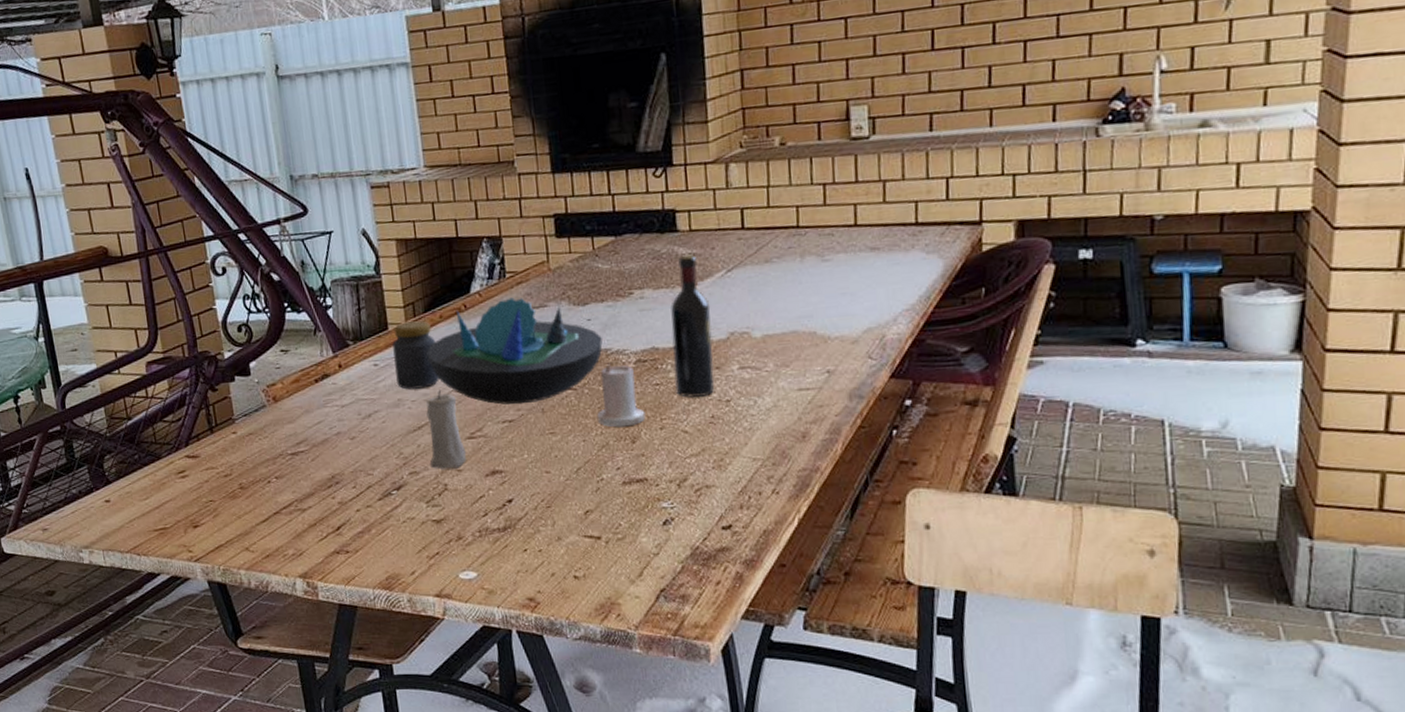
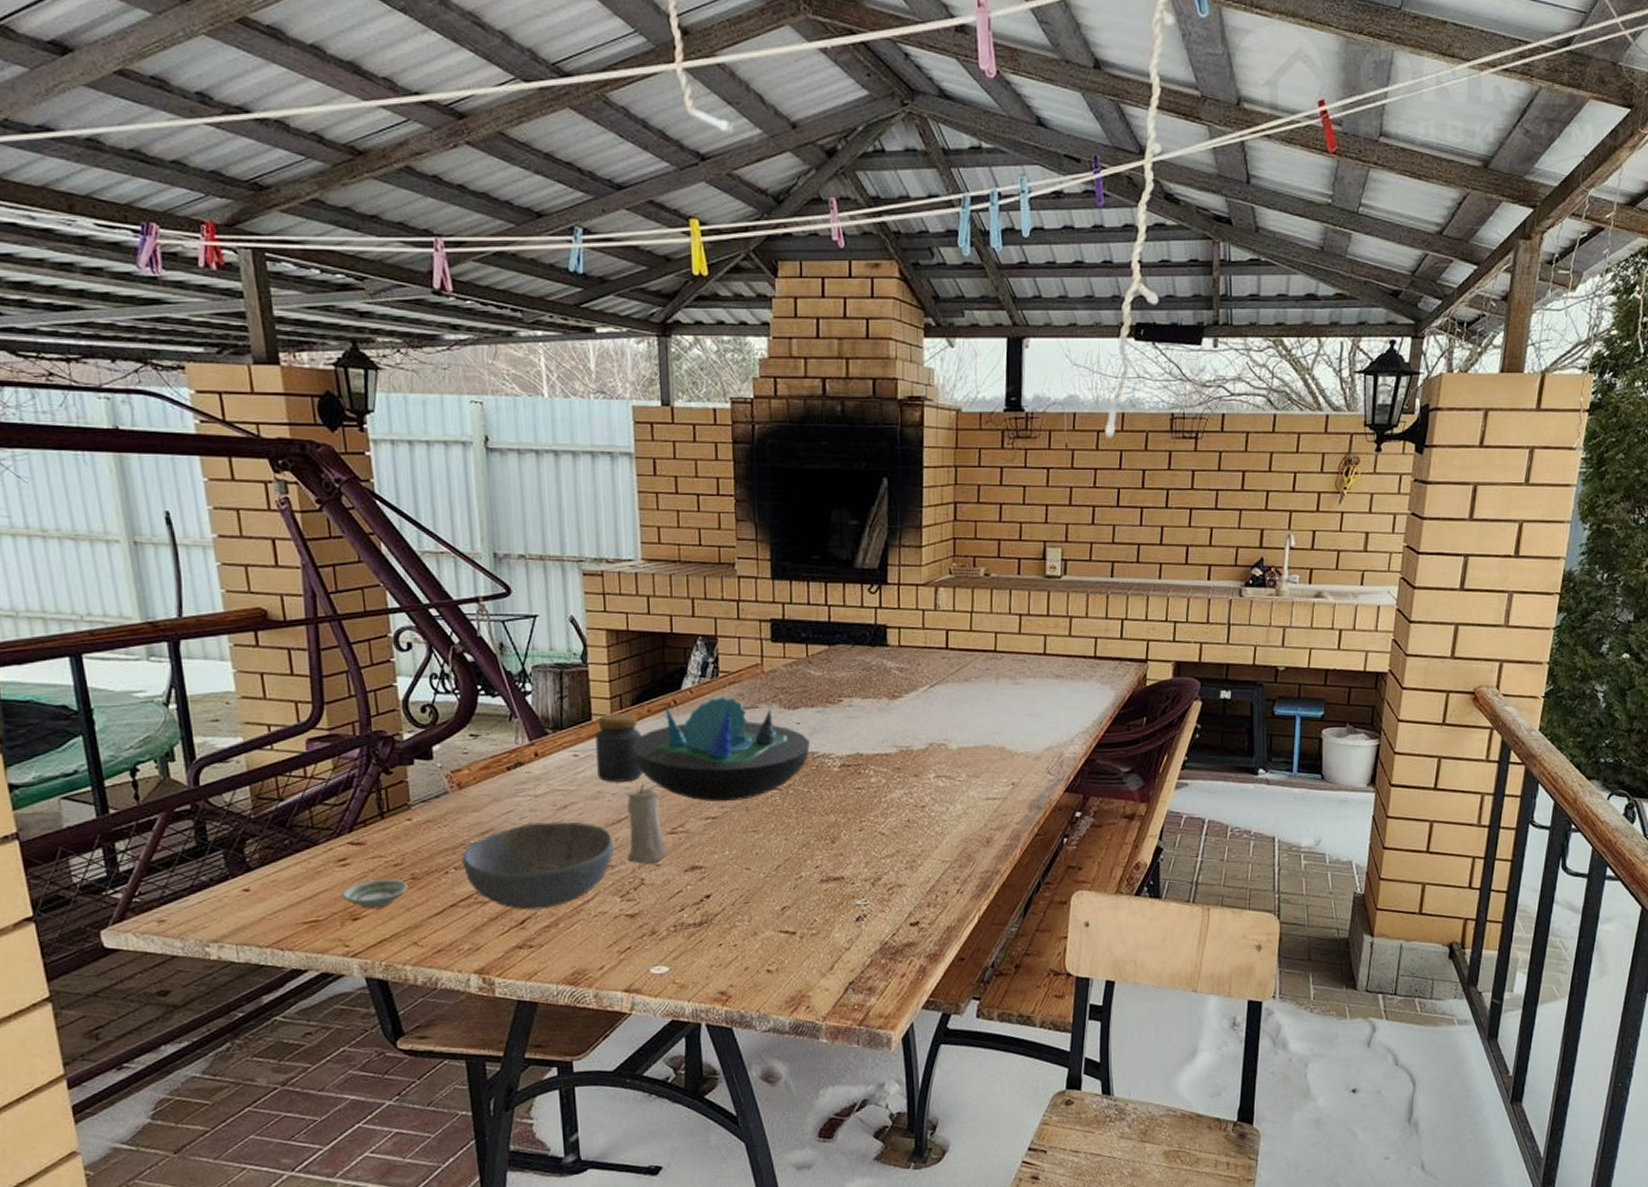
saucer: none [183,489,238,517] -> present [342,879,408,909]
bowl: none [281,430,417,517] -> present [462,822,614,910]
candle: present [597,361,646,427] -> none [800,764,846,828]
wine bottle: present [671,254,714,398] -> none [875,668,914,802]

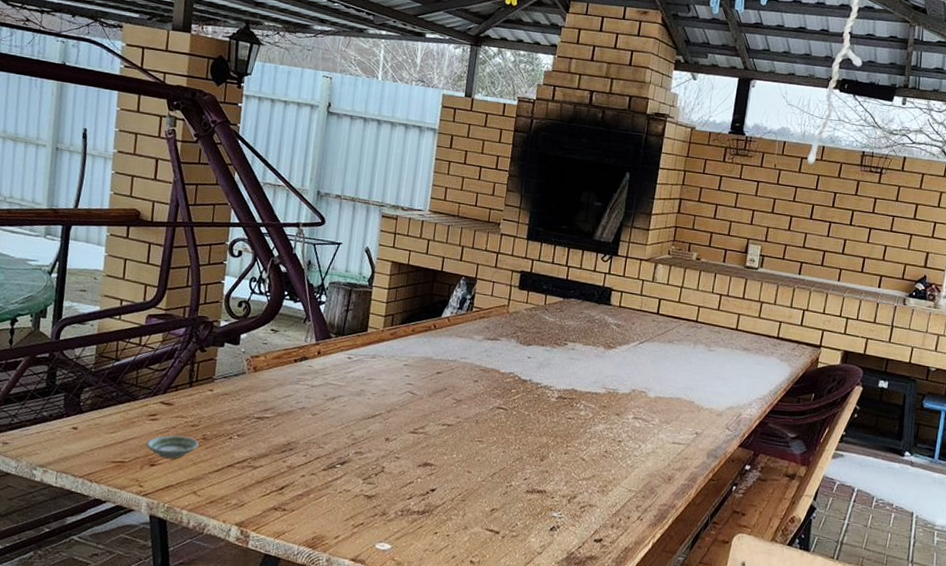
bowl: present [462,822,614,910] -> none [244,407,366,480]
jar: present [595,713,643,782] -> none [363,328,404,385]
candle: present [627,784,667,863] -> none [374,389,410,456]
decorative bowl: present [631,697,810,802] -> none [393,327,536,414]

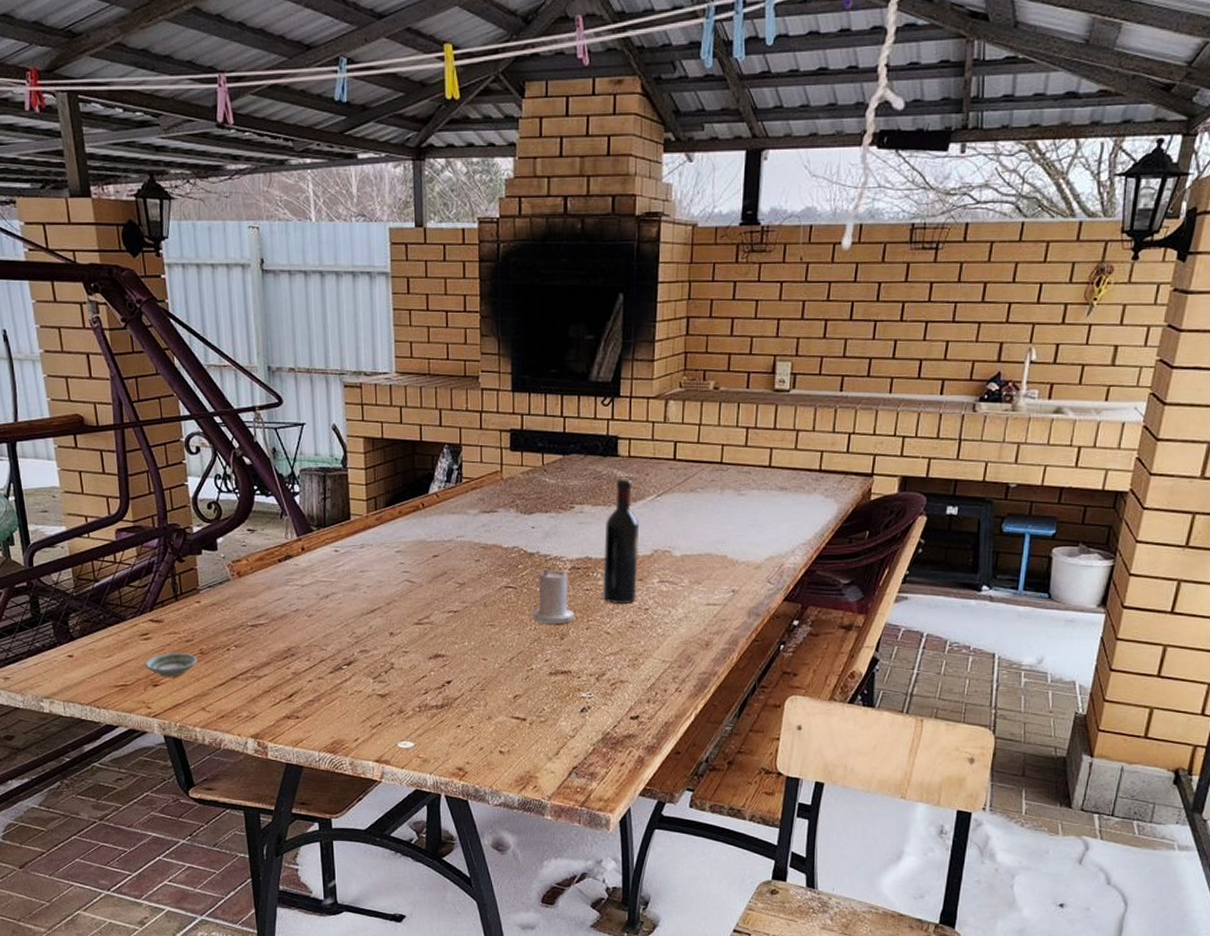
candle: none [518,393,556,447] -> present [532,566,575,625]
wine bottle: none [582,324,622,435] -> present [602,478,640,603]

